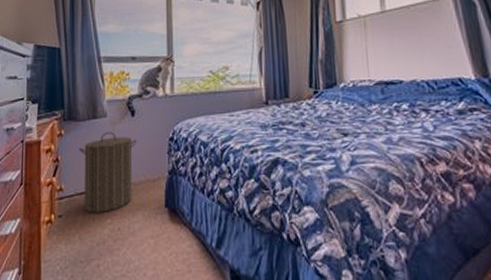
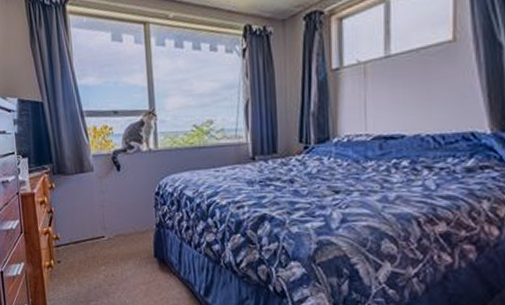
laundry hamper: present [79,131,137,212] -> none [70,185,124,260]

